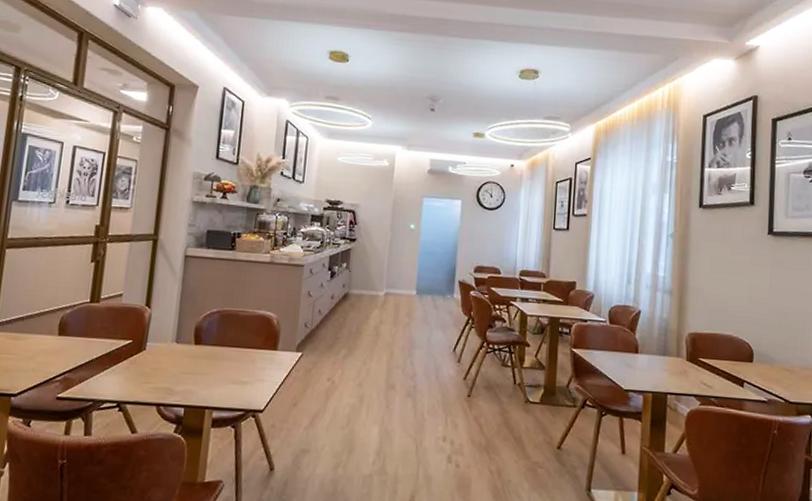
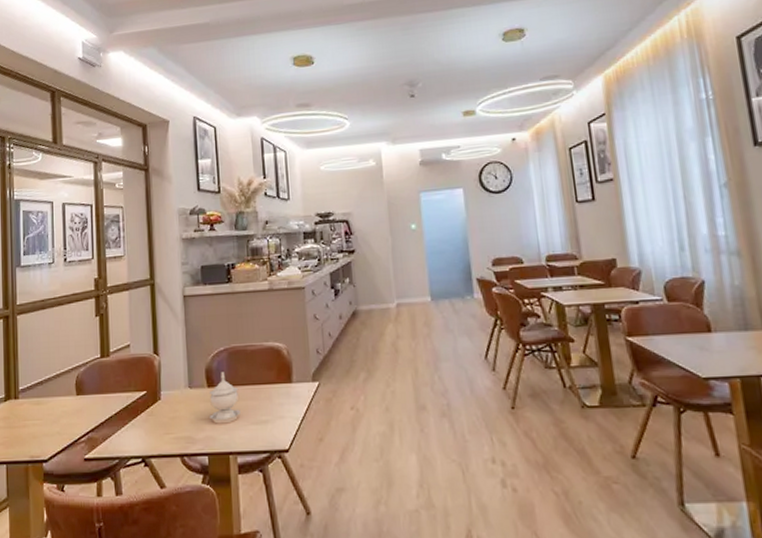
sugar bowl: none [192,332,225,380] -> present [208,372,241,424]

